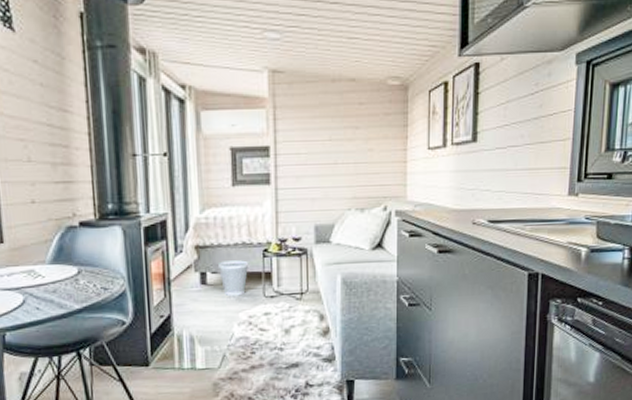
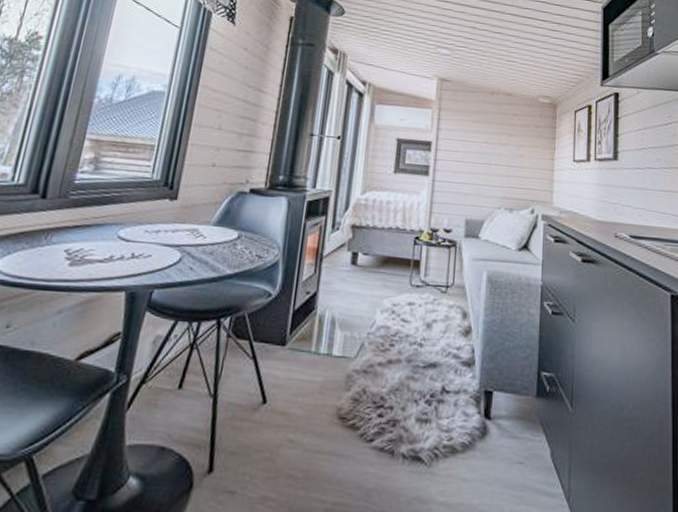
wastebasket: present [217,260,249,297] -> none [369,243,400,281]

